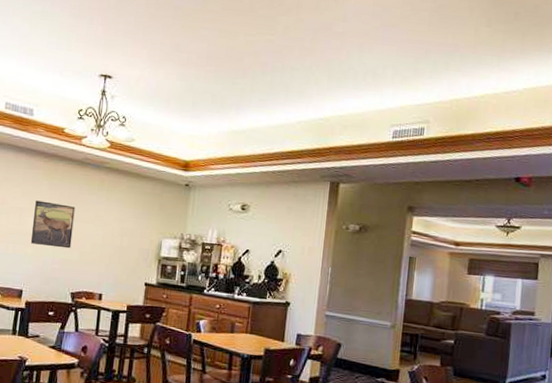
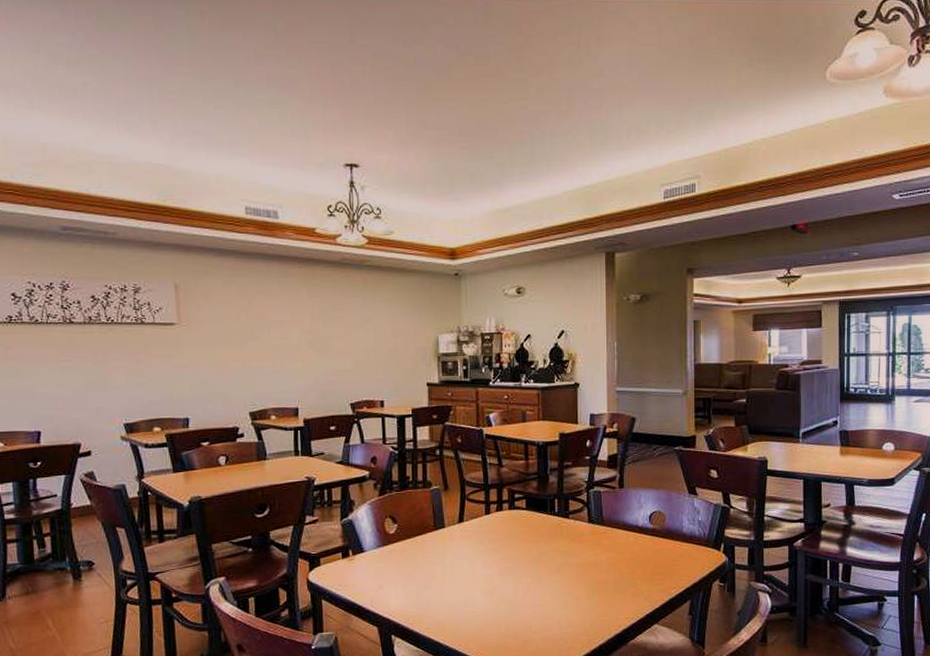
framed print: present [30,200,75,249] -> none [297,310,343,358]

